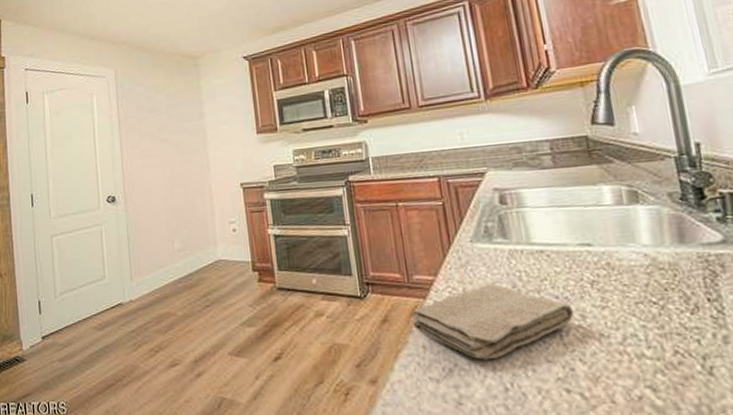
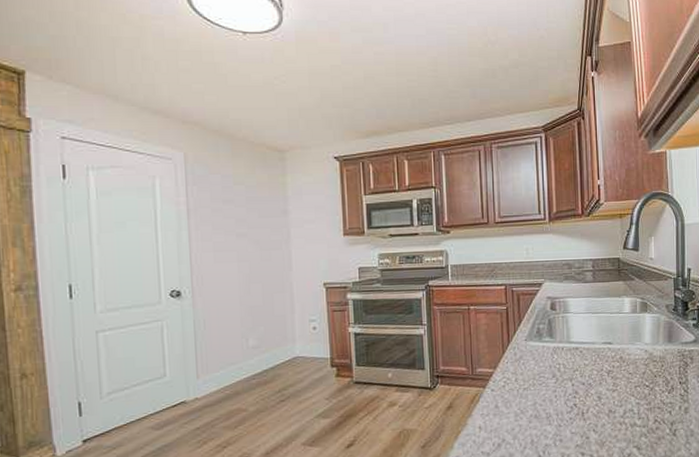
washcloth: present [412,283,574,360] -> none [473,374,594,435]

